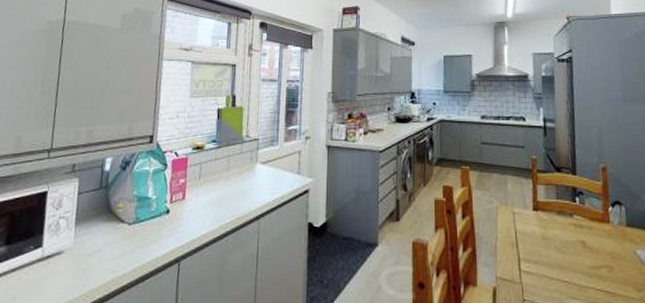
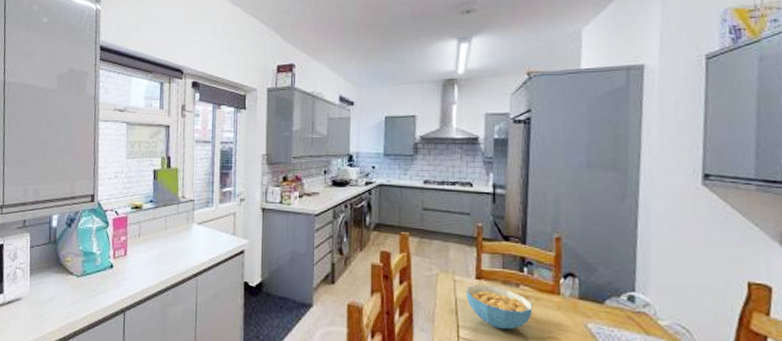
cereal bowl: none [524,215,587,261] -> present [466,284,533,330]

